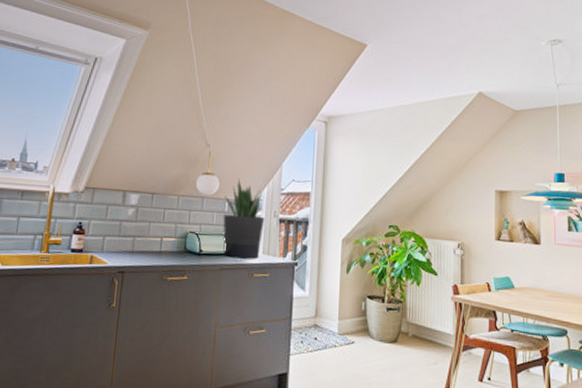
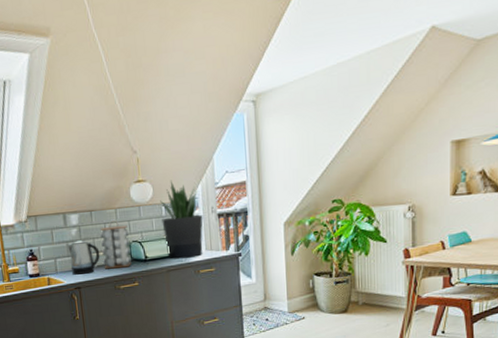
kettle: none [119,221,154,258] -> present [68,240,100,275]
spice rack: none [154,206,188,258] -> present [100,219,132,269]

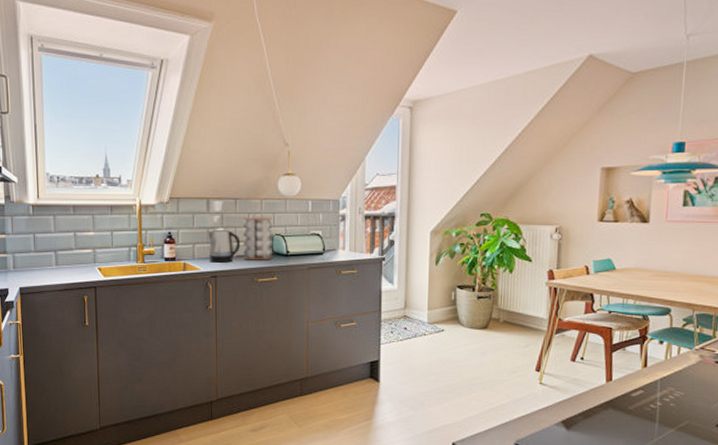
planter: present [160,180,203,259] -> none [307,176,350,257]

